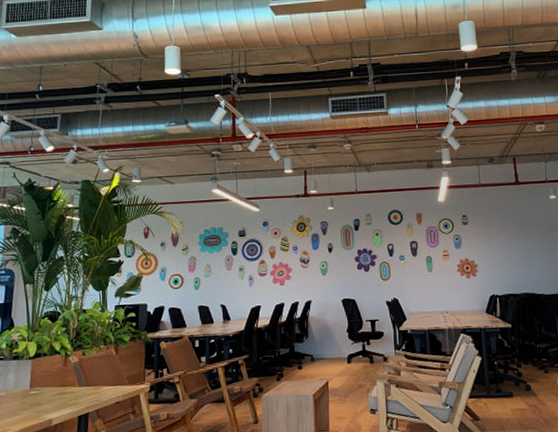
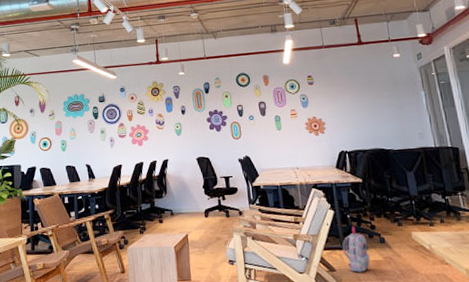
backpack: none [488,373,515,421] -> present [342,226,370,273]

